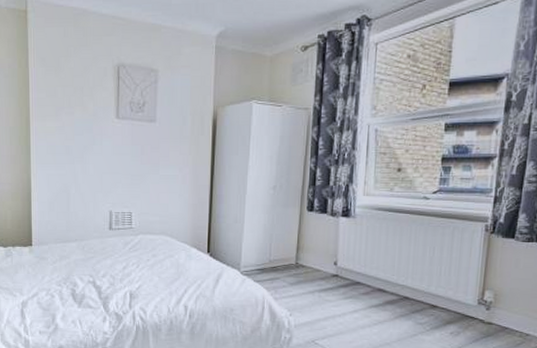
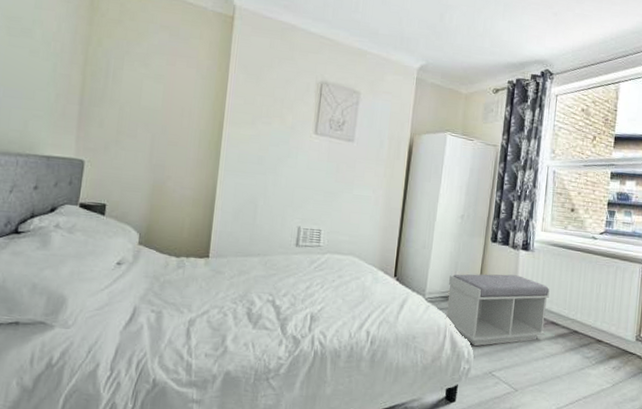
bench: none [262,243,375,317] -> present [445,274,550,347]

